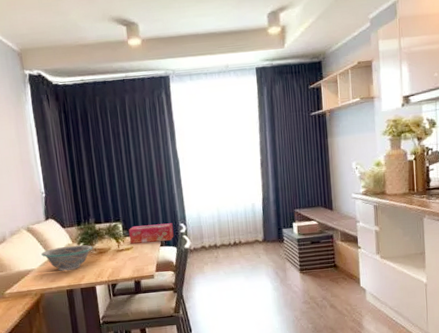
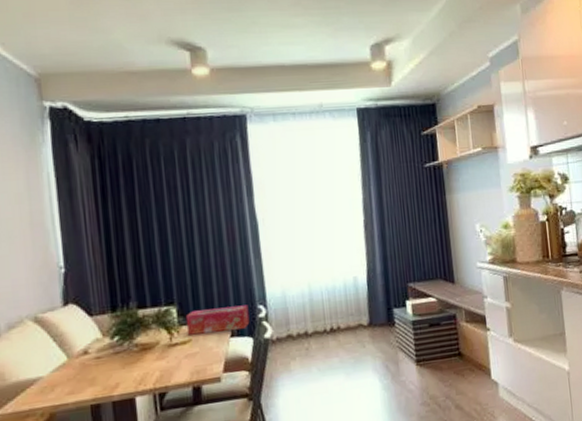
bowl: present [41,245,93,272] -> none [54,339,133,379]

